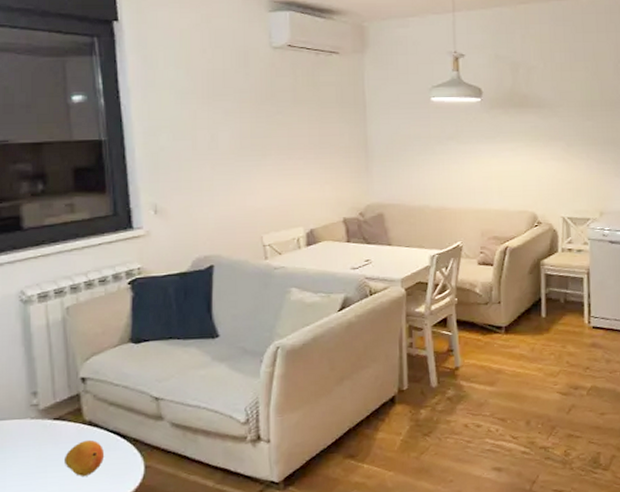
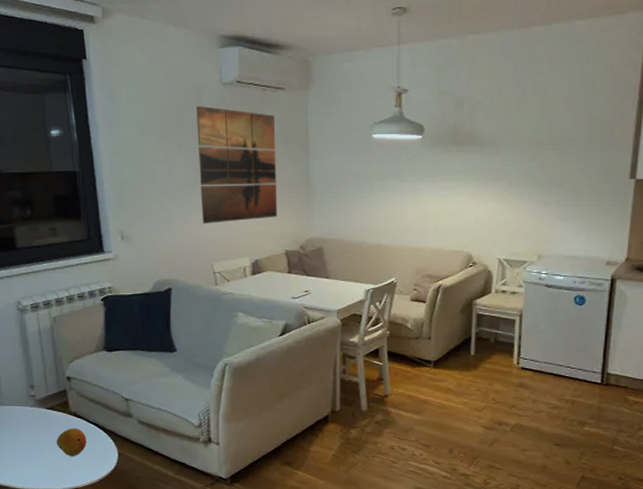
wall art: none [243,69,334,193] -> present [195,105,278,223]

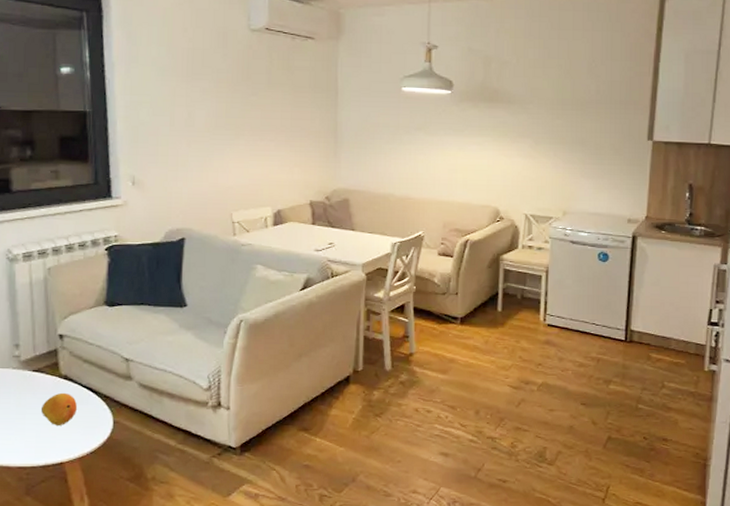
wall art: present [195,105,278,223] -> none [221,50,304,171]

